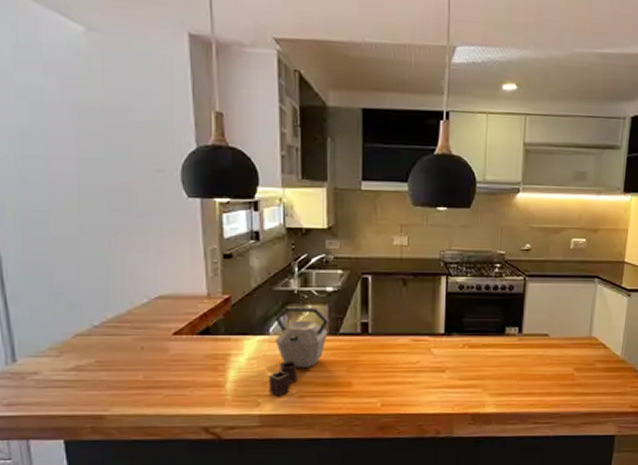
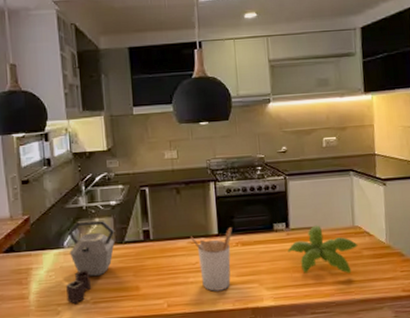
utensil holder: none [414,327,460,394] -> present [191,227,232,291]
plant: none [517,332,592,385] -> present [288,225,358,273]

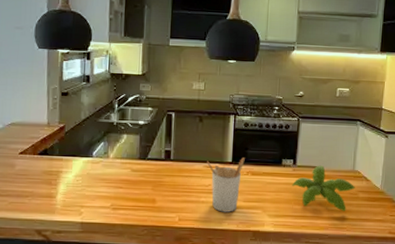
kettle: present [66,219,115,305] -> none [90,135,140,208]

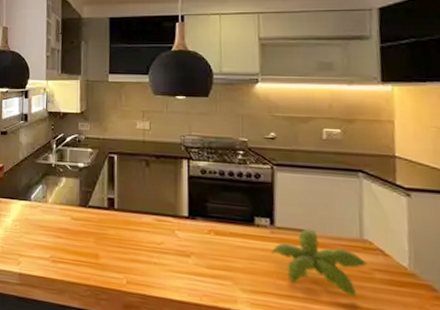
utensil holder: present [207,157,245,212] -> none [158,211,205,280]

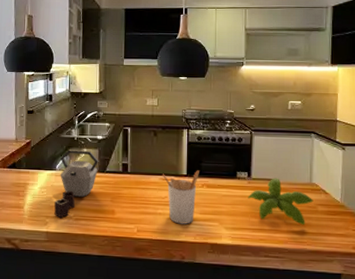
kettle: none [28,178,80,259] -> present [54,150,99,219]
utensil holder: none [158,211,205,280] -> present [163,170,199,224]

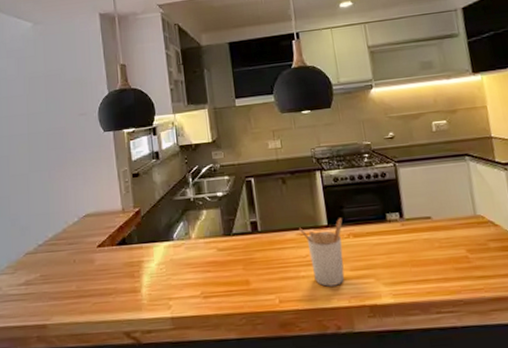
kettle: present [54,150,99,219] -> none [176,211,223,299]
plant: present [248,178,314,225] -> none [404,214,483,268]

